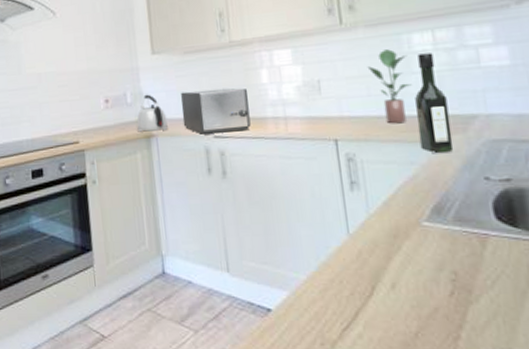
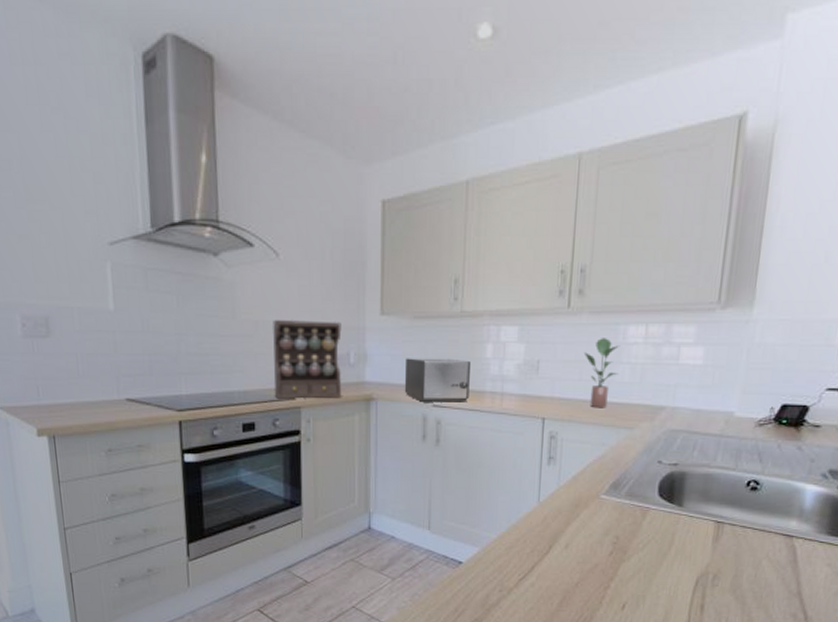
spice rack: none [53,66,122,145] -> present [272,320,342,400]
kettle: present [136,94,169,132] -> none [358,356,390,395]
bottle: present [415,53,454,153] -> none [613,346,644,437]

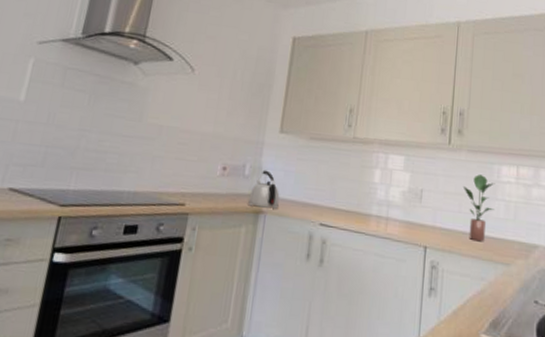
spice rack: present [272,320,342,400] -> none [164,127,242,208]
kettle: none [358,356,390,395] -> present [248,170,280,209]
toaster: present [404,358,472,403] -> none [293,175,360,224]

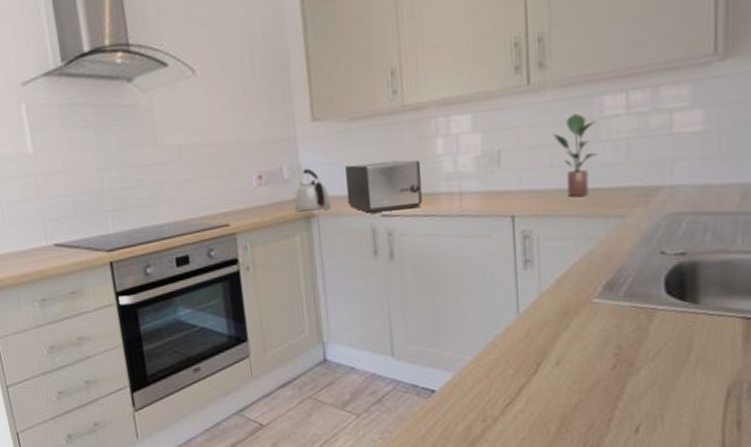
toaster: none [293,175,360,224] -> present [345,160,422,213]

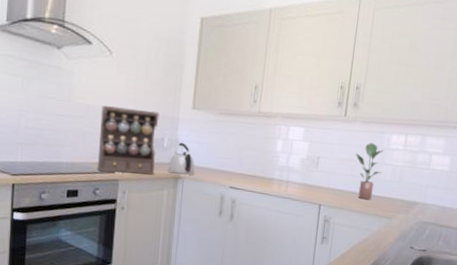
spice rack: none [196,135,278,228] -> present [97,106,159,175]
toaster: present [345,160,422,213] -> none [207,146,264,187]

